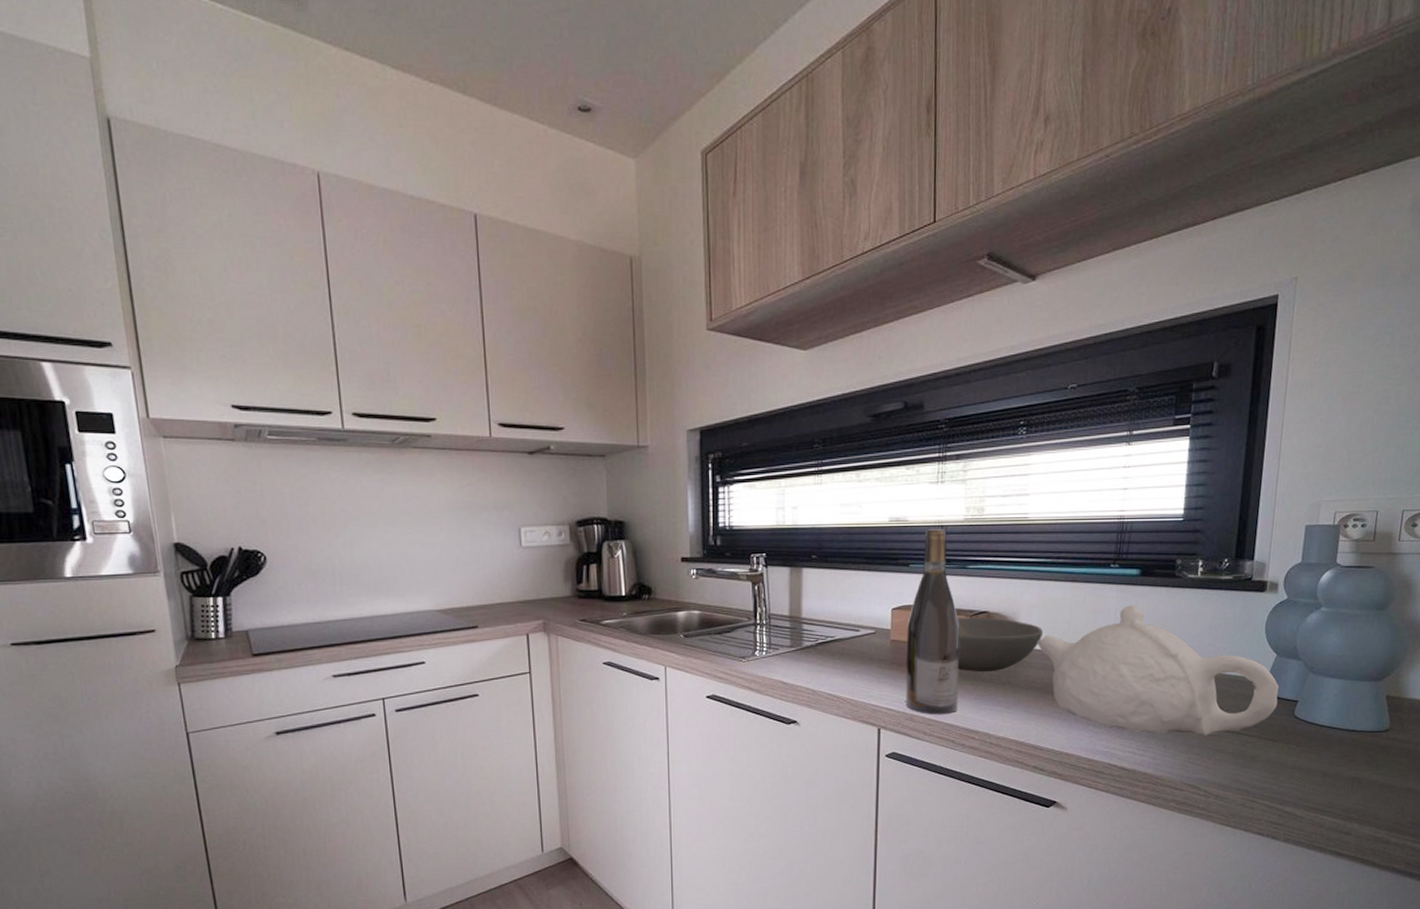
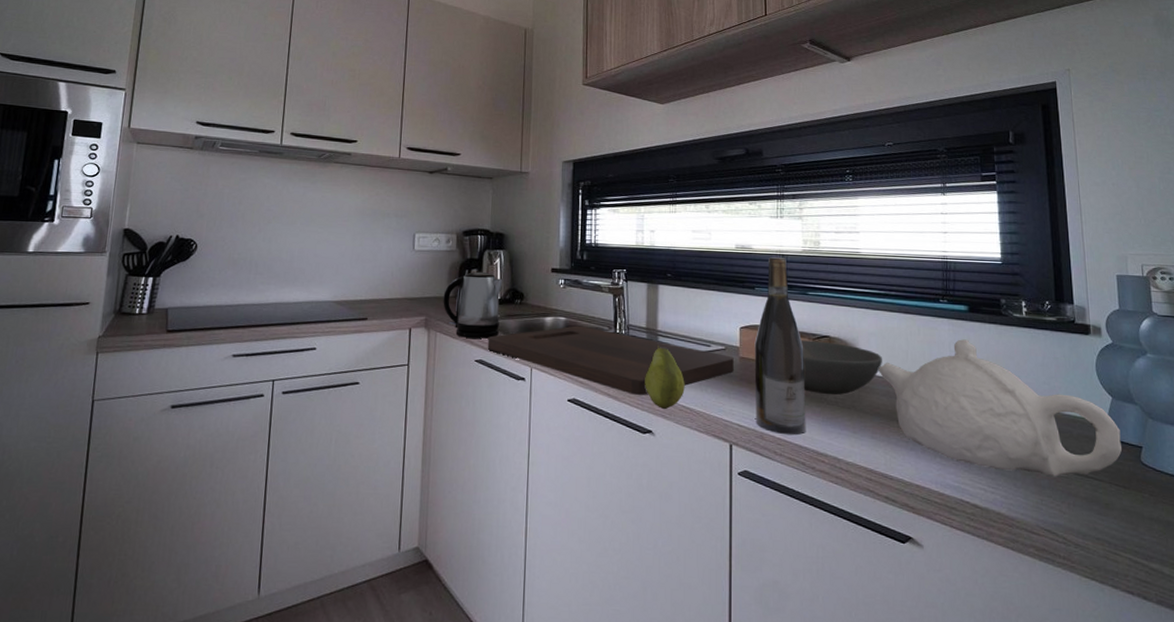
kettle: none [561,566,627,641] -> present [443,271,503,339]
cutting board: none [615,618,884,687] -> present [487,325,734,396]
fruit: none [788,631,831,699] -> present [645,343,685,410]

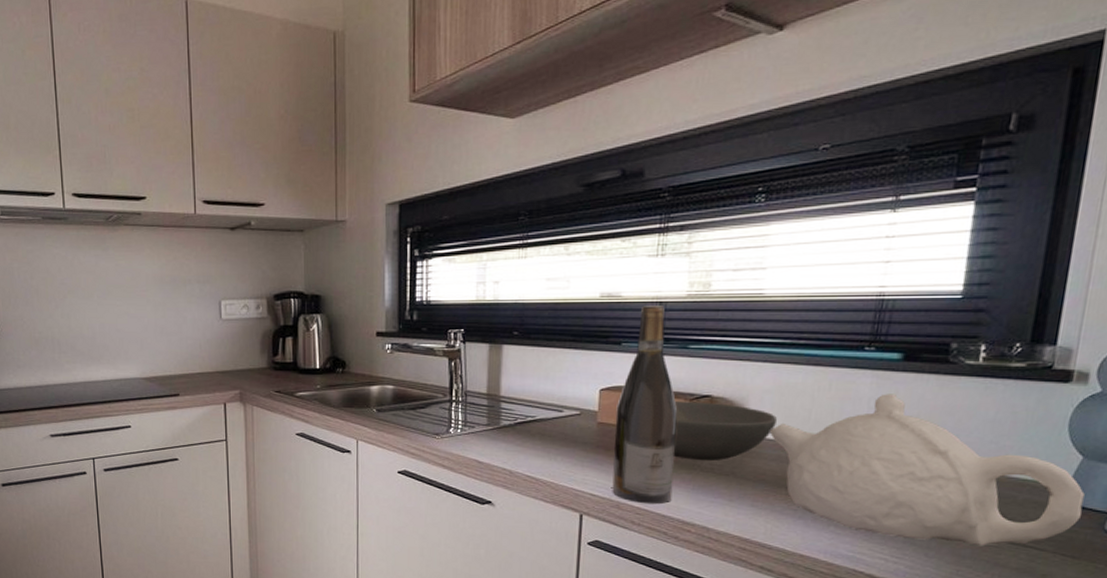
kettle: present [443,271,503,339] -> none [257,339,321,412]
cutting board: present [487,325,734,396] -> none [308,394,590,467]
fruit: present [645,343,685,410] -> none [484,410,531,480]

